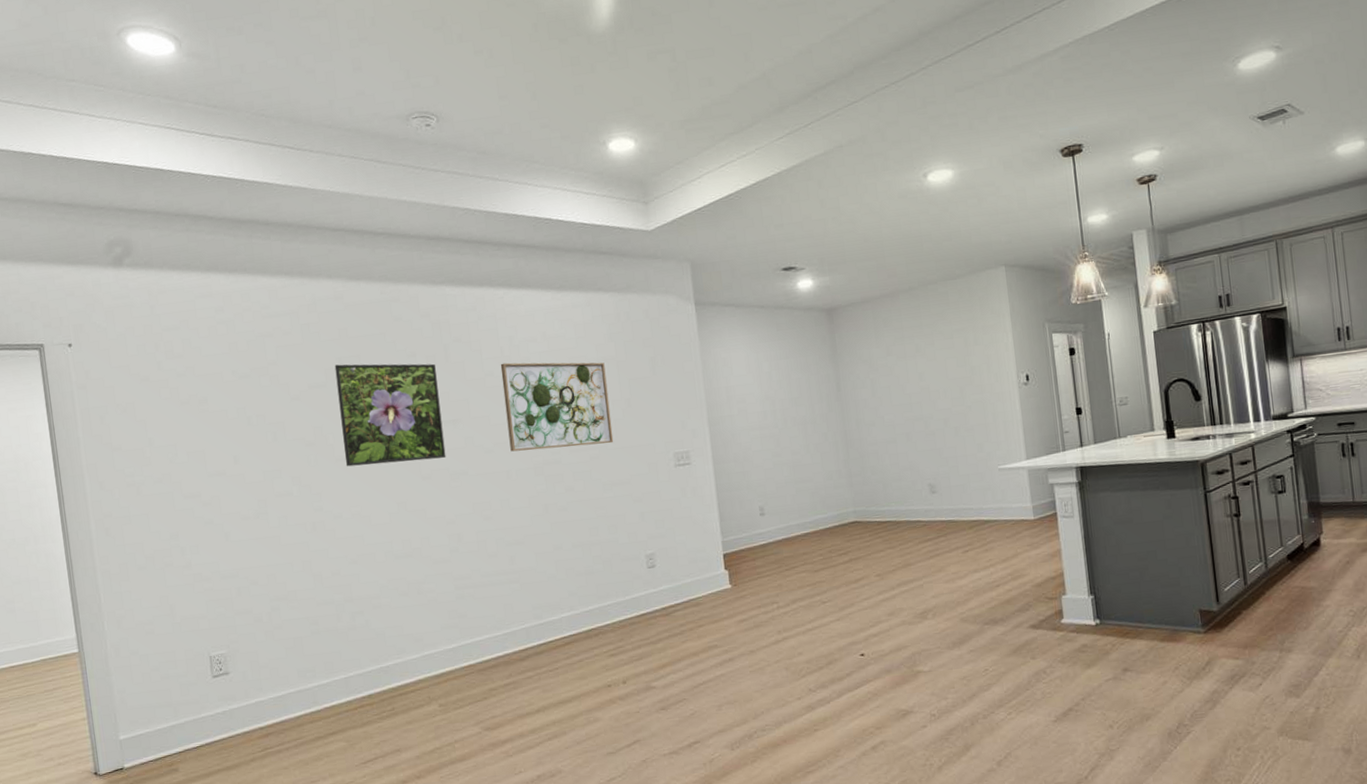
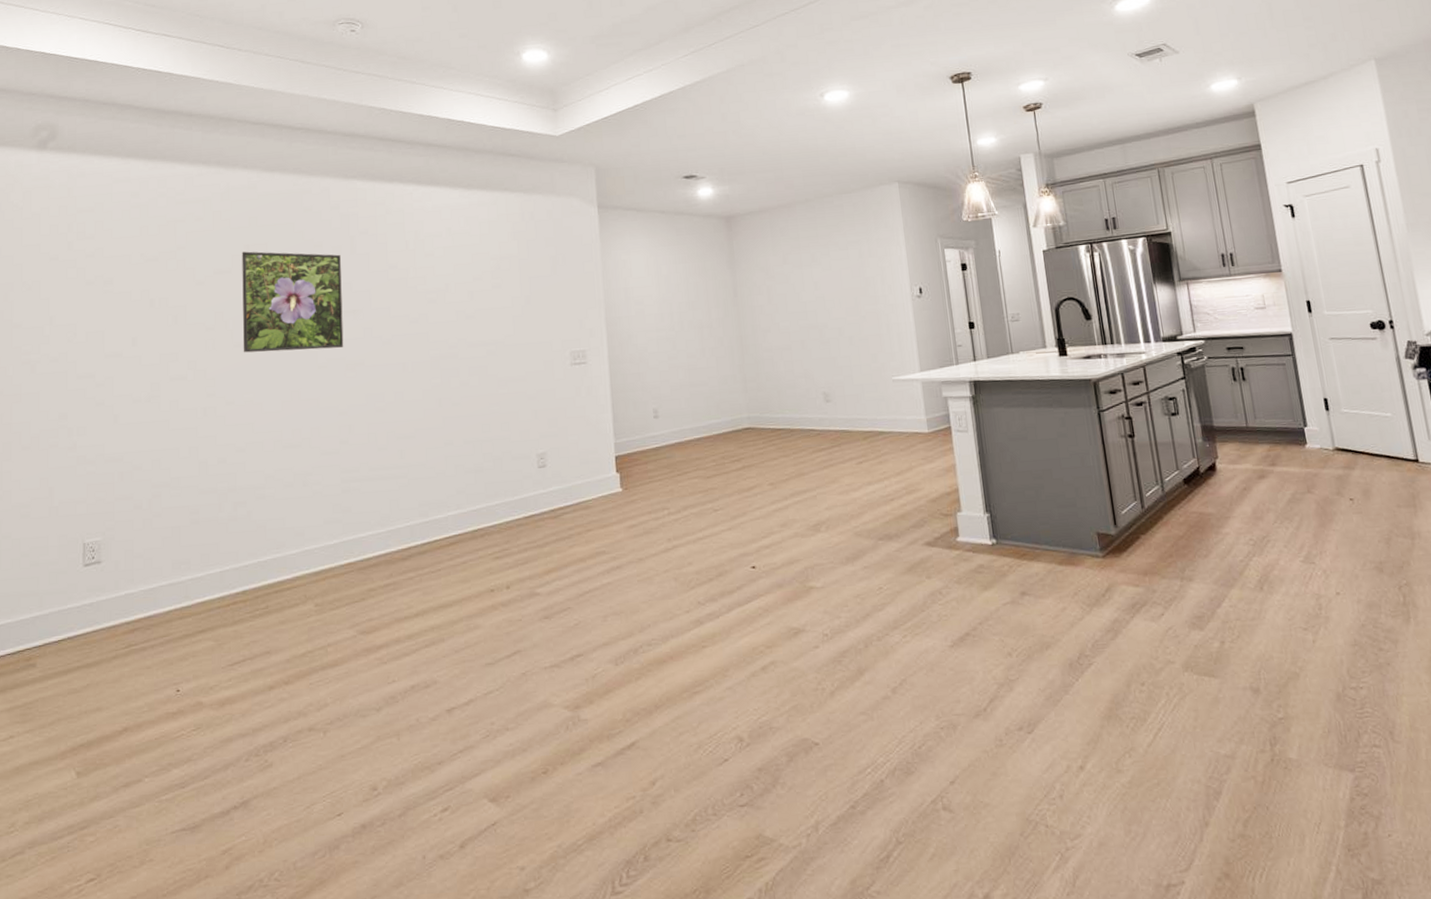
wall art: present [500,362,614,452] -> none [404,256,512,344]

